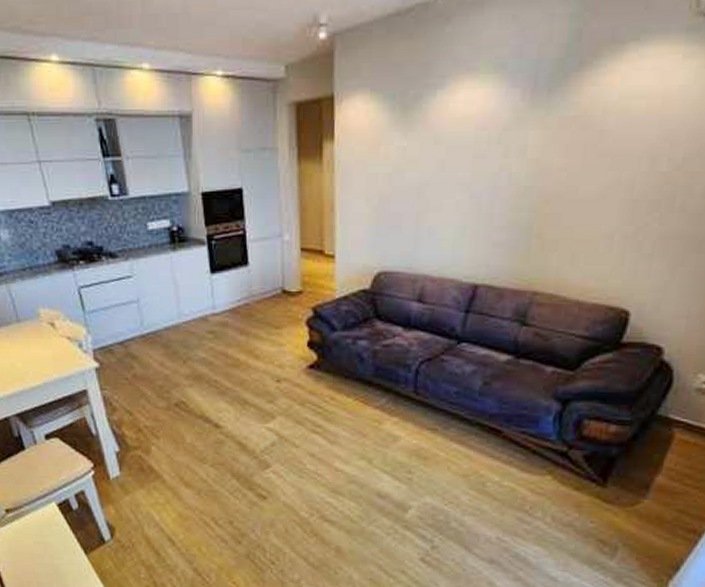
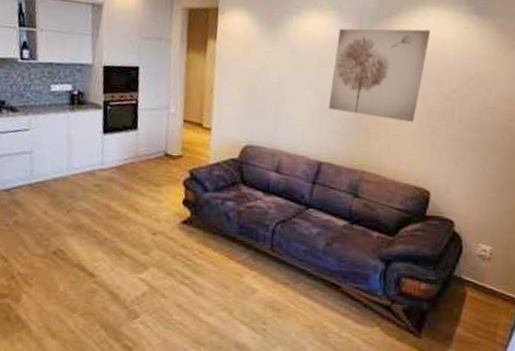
wall art: none [486,80,646,219] -> present [328,28,431,122]

